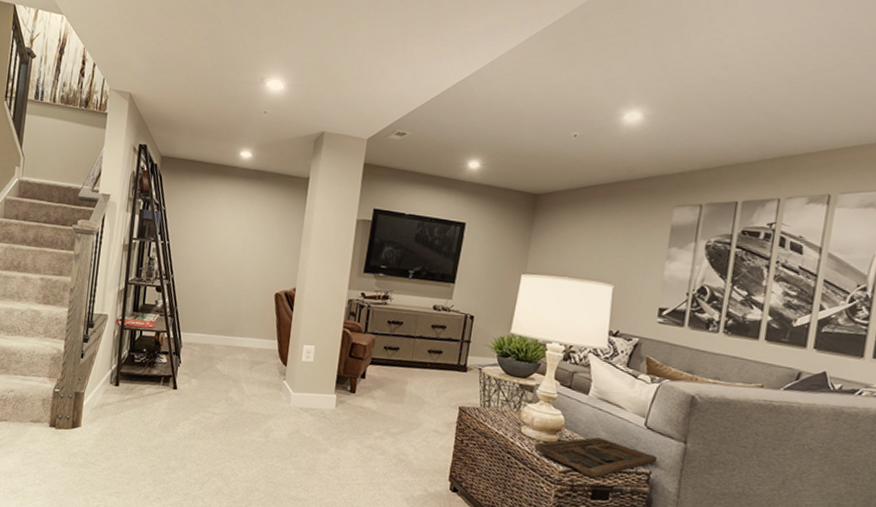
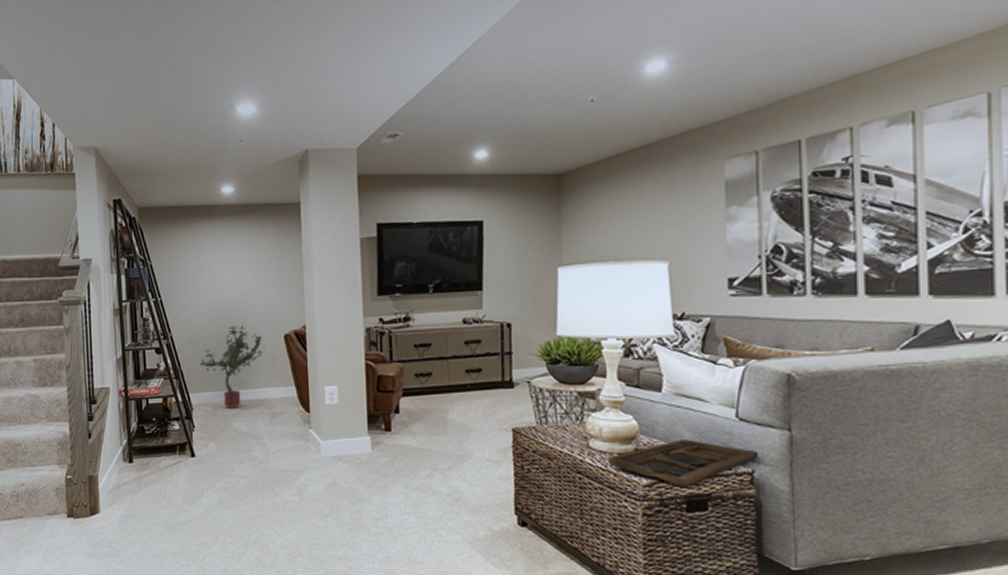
potted tree: none [194,278,255,353] -> present [199,326,264,410]

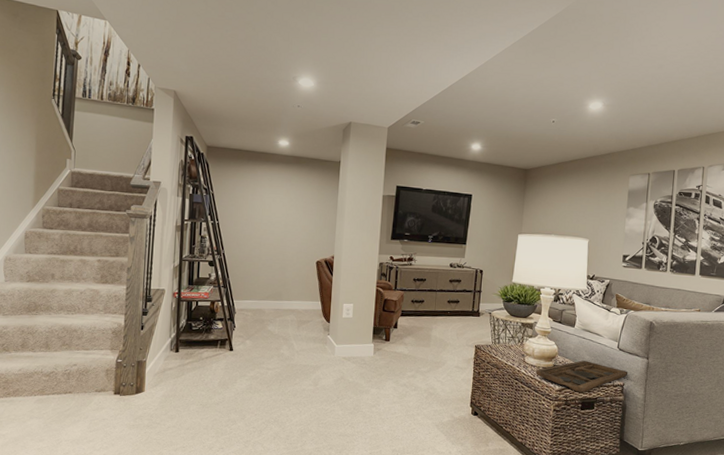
potted tree: present [199,326,264,410] -> none [245,250,299,316]

